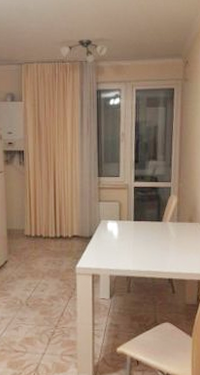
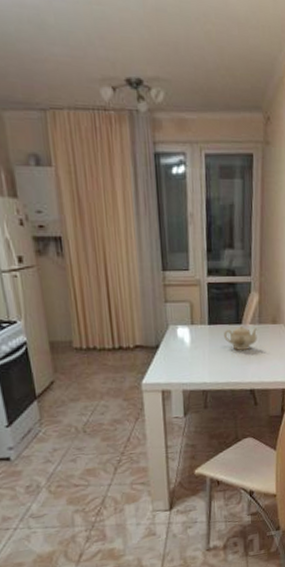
teapot: none [147,223,176,244] -> present [224,326,258,350]

